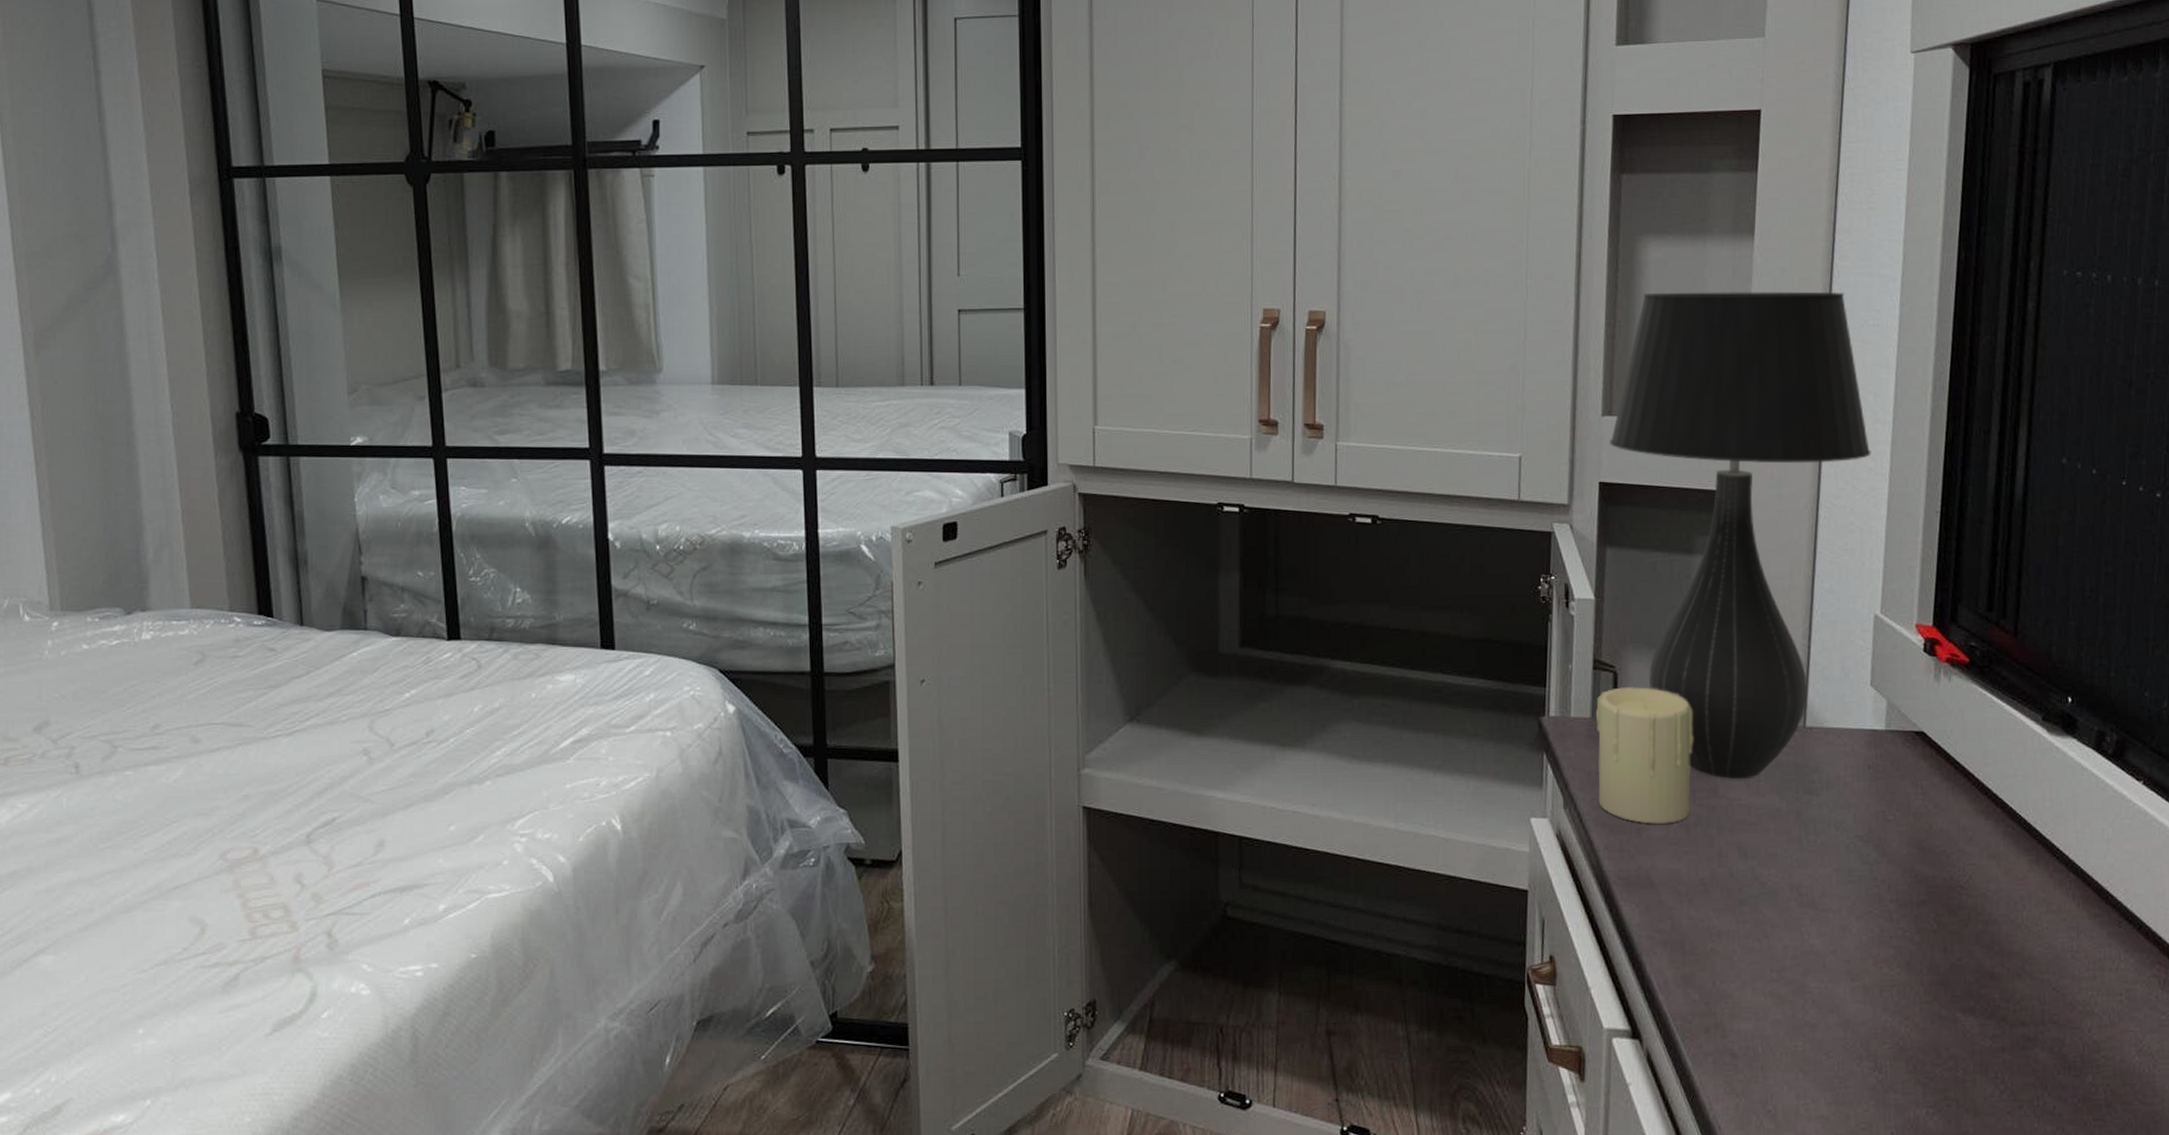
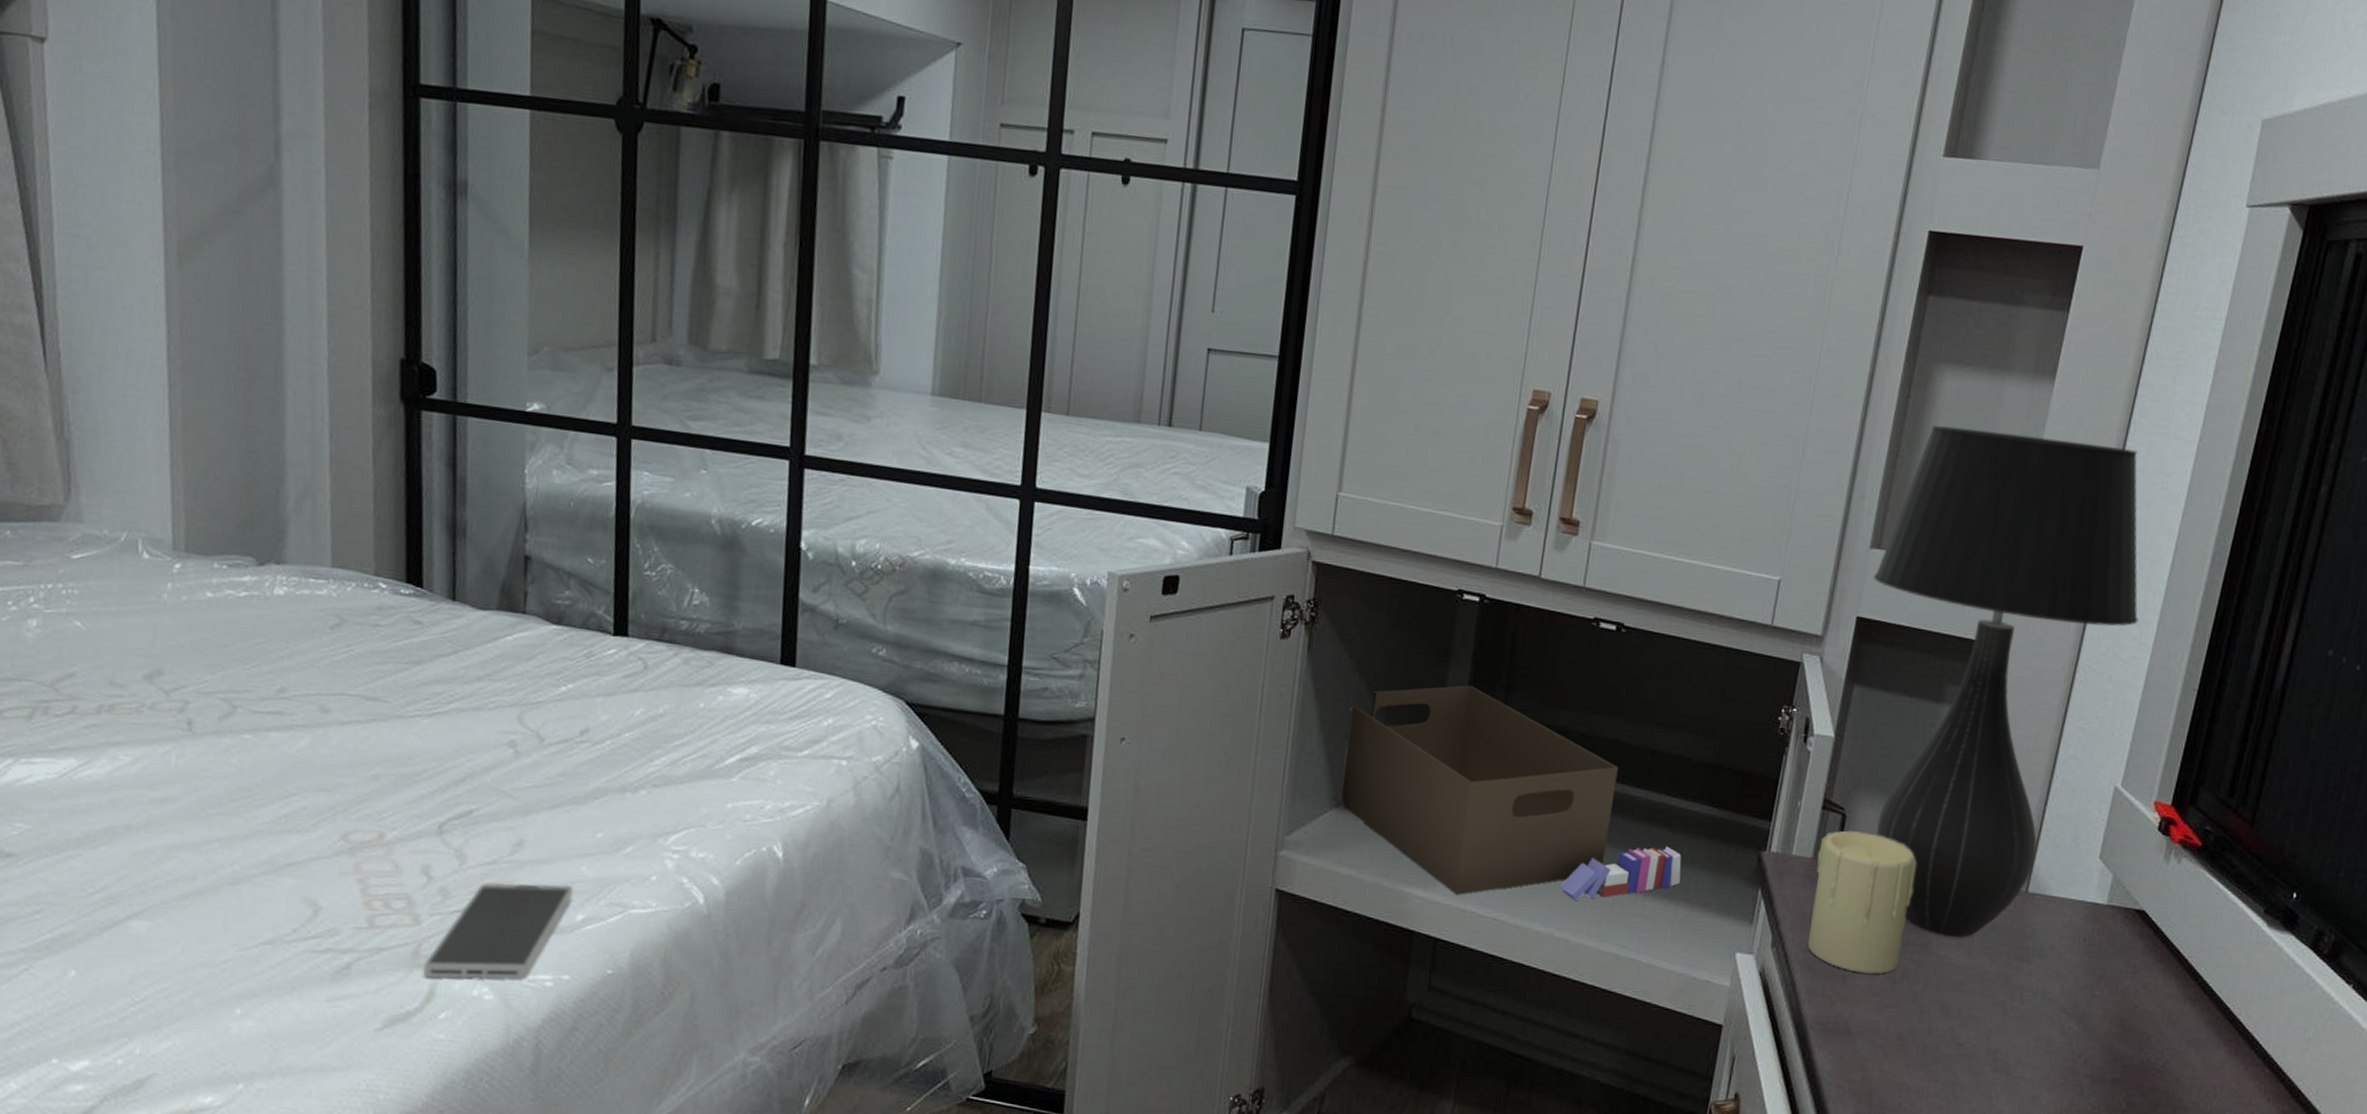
smartphone: none [304,877,433,980] -> present [423,882,573,980]
storage basket: none [1125,592,1392,792] -> present [1332,685,1619,895]
books: none [1351,723,1466,786] -> present [1559,846,1682,902]

